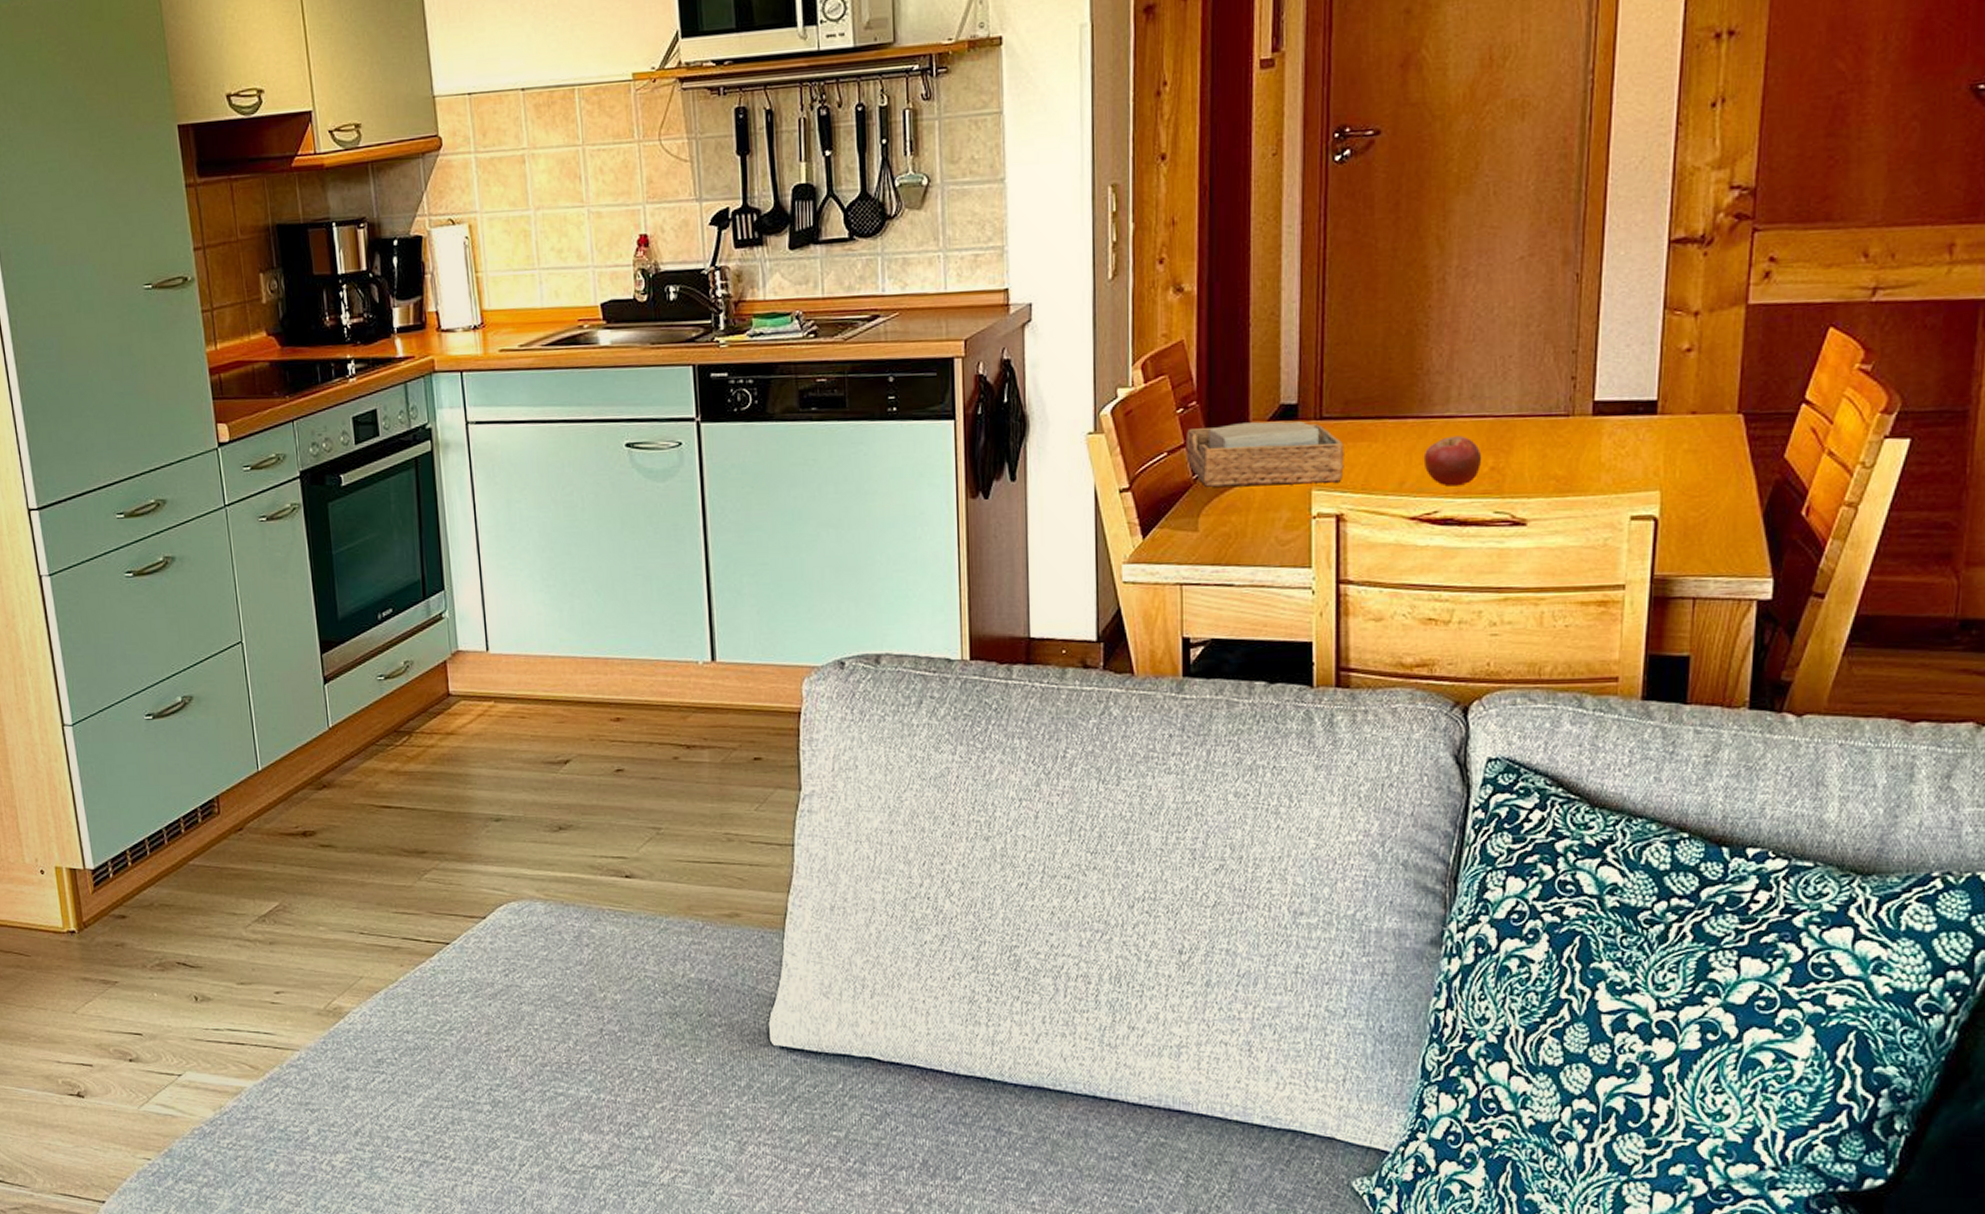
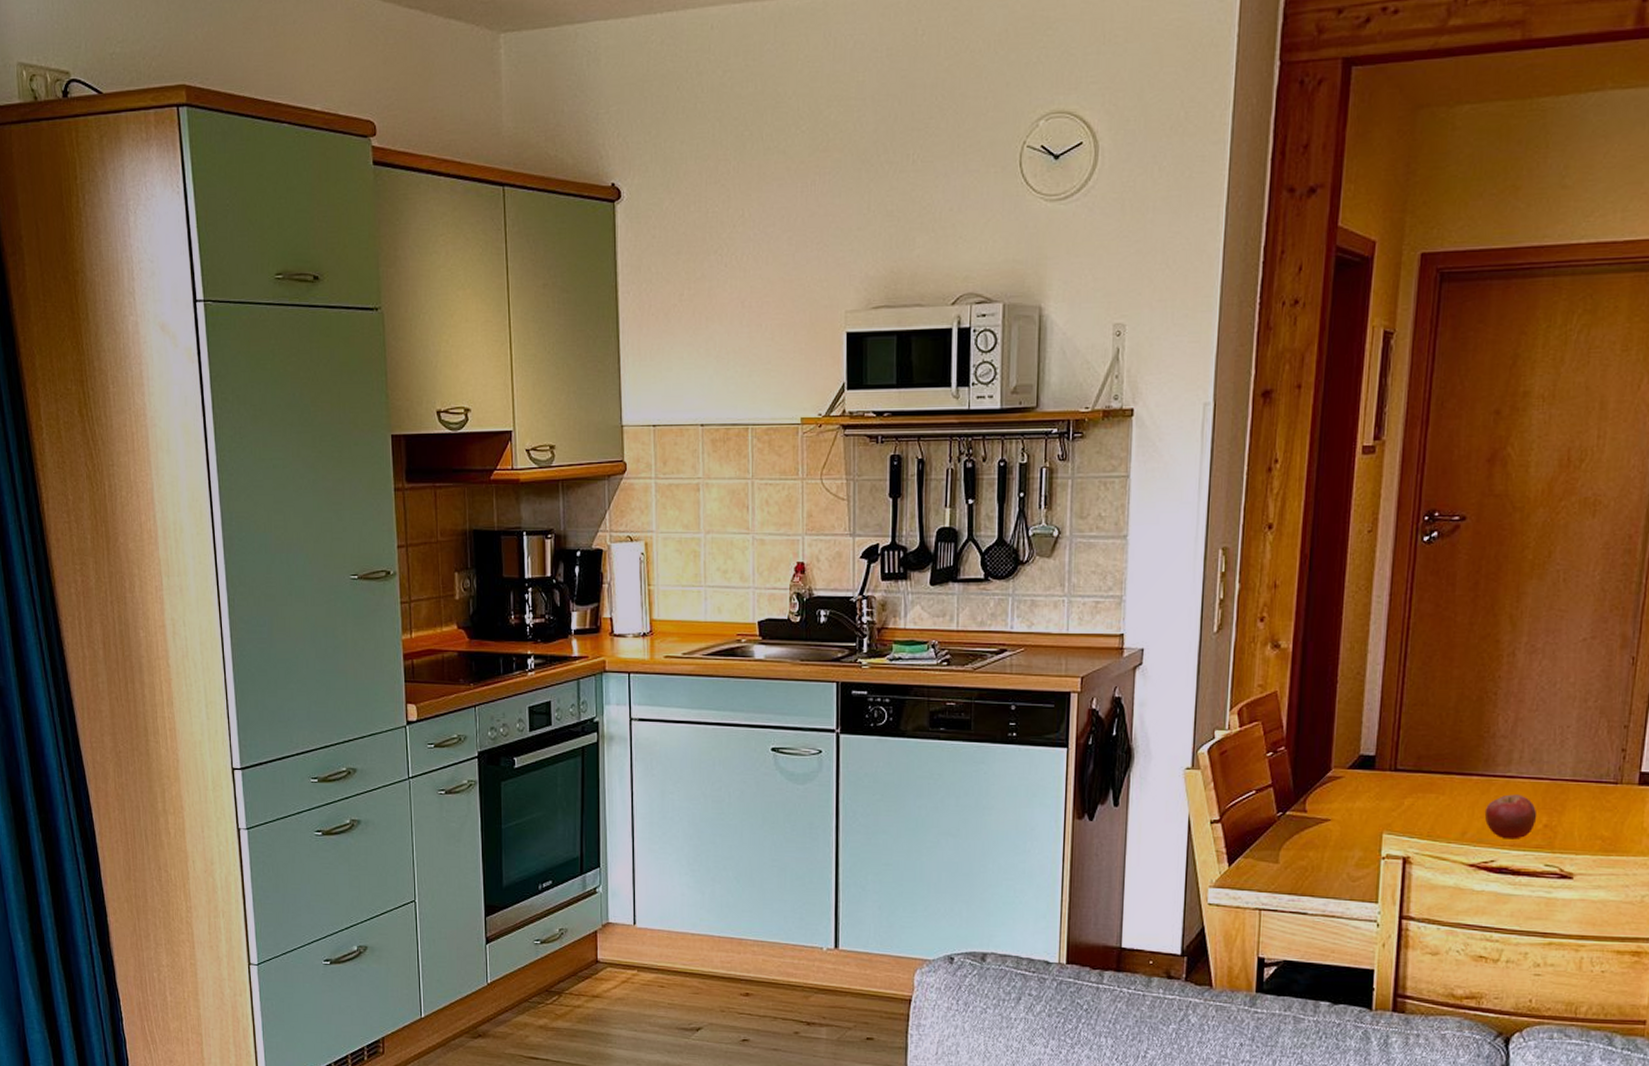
napkin holder: present [1186,421,1344,488] -> none [1272,769,1414,828]

